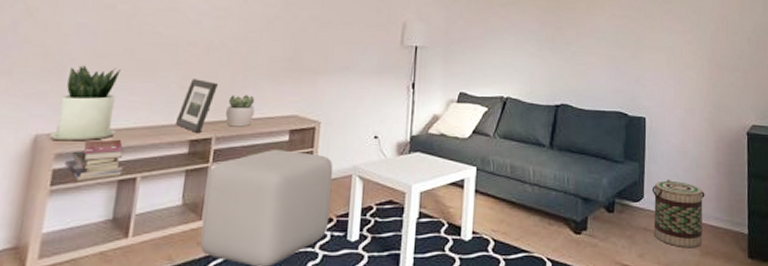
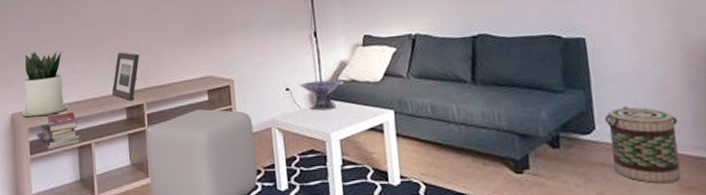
succulent plant: present [226,94,255,127] -> none [150,62,174,93]
decorative bowl: none [389,131,434,162] -> present [299,80,344,111]

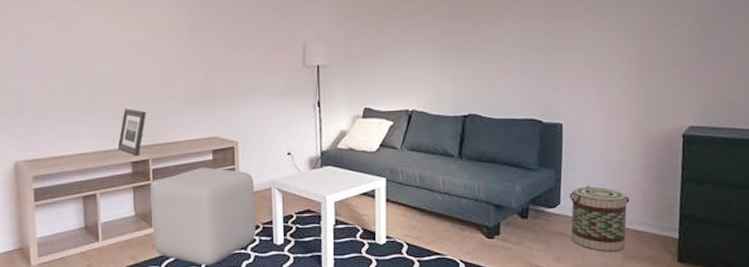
planter: present [21,51,68,118] -> none [24,102,73,166]
books: present [36,111,80,151] -> none [40,163,85,199]
decorative bowl: present [299,80,344,111] -> none [300,147,343,175]

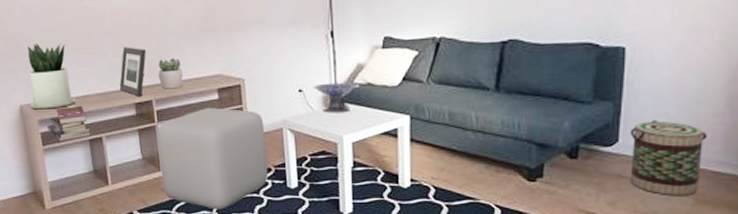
planter: none [24,102,73,166] -> present [27,43,76,110]
books: none [40,163,85,199] -> present [46,105,91,142]
succulent plant: none [157,121,180,149] -> present [158,58,183,89]
decorative bowl: none [300,147,343,175] -> present [313,82,360,113]

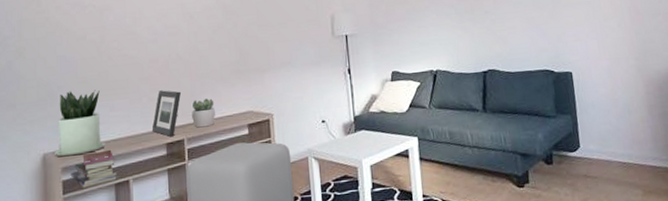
decorative bowl: present [313,82,360,113] -> none [334,112,375,140]
basket: present [630,119,707,197] -> none [587,127,644,190]

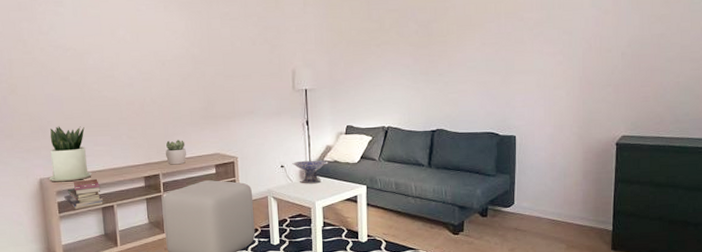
picture frame: present [152,90,181,136] -> none [132,130,156,171]
decorative bowl: none [334,112,375,140] -> present [292,160,329,184]

